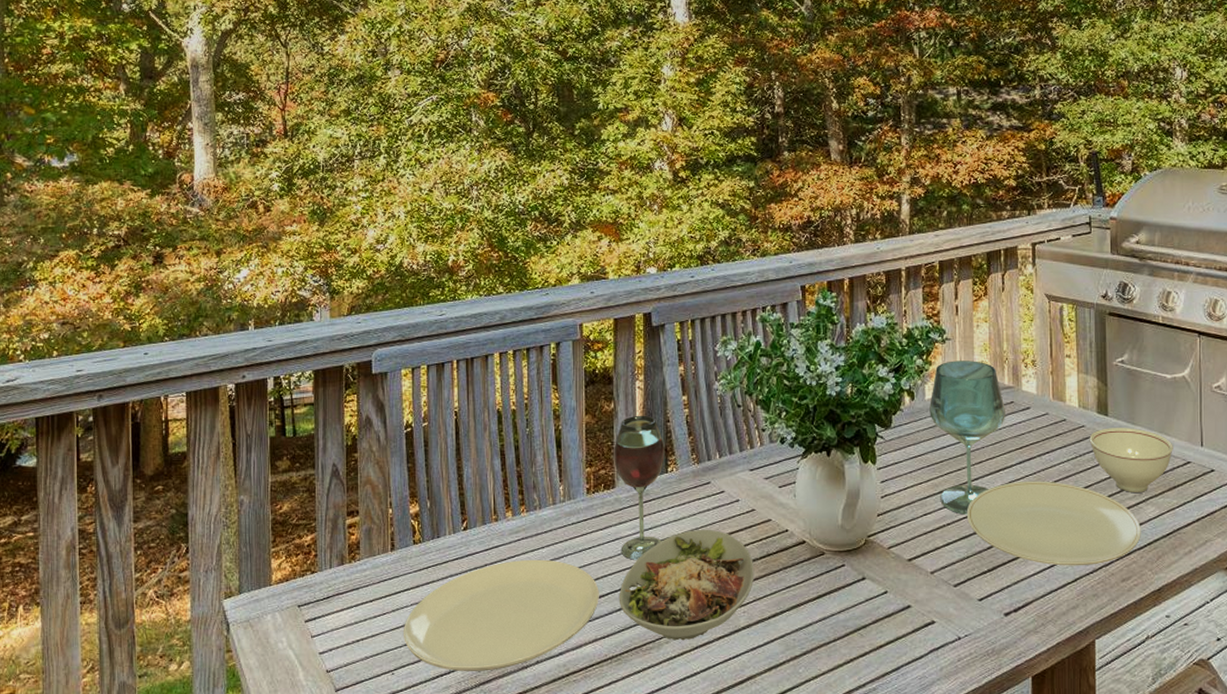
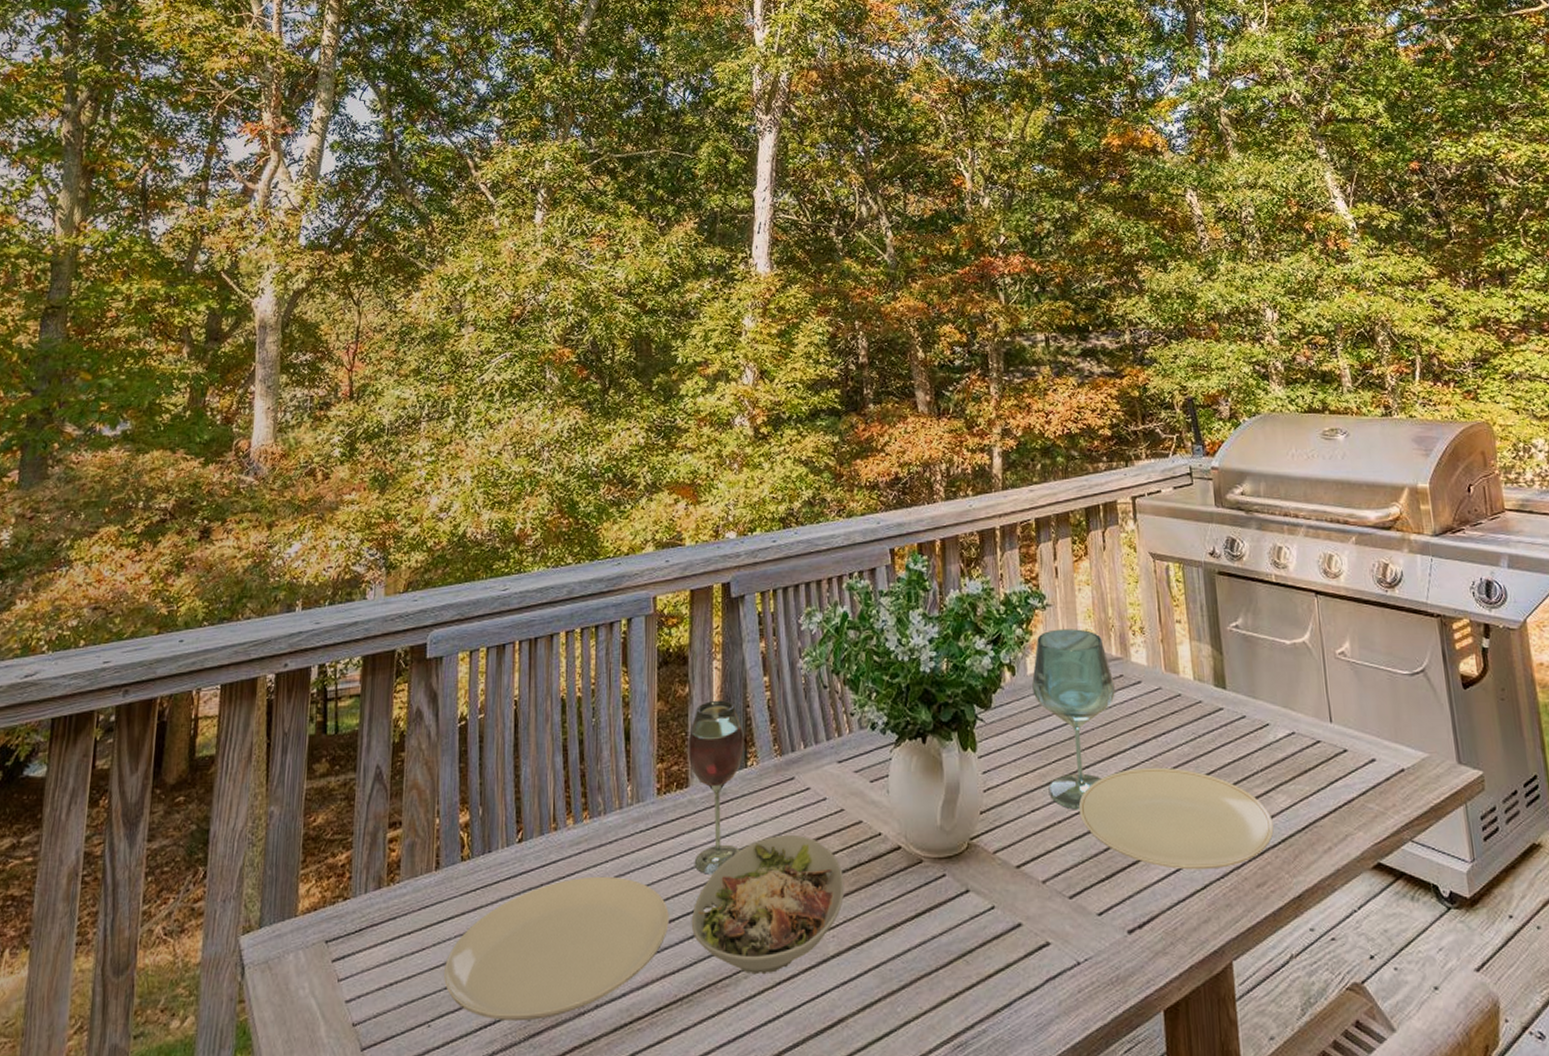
bowl: present [1089,428,1173,492] -> none [1207,702,1301,779]

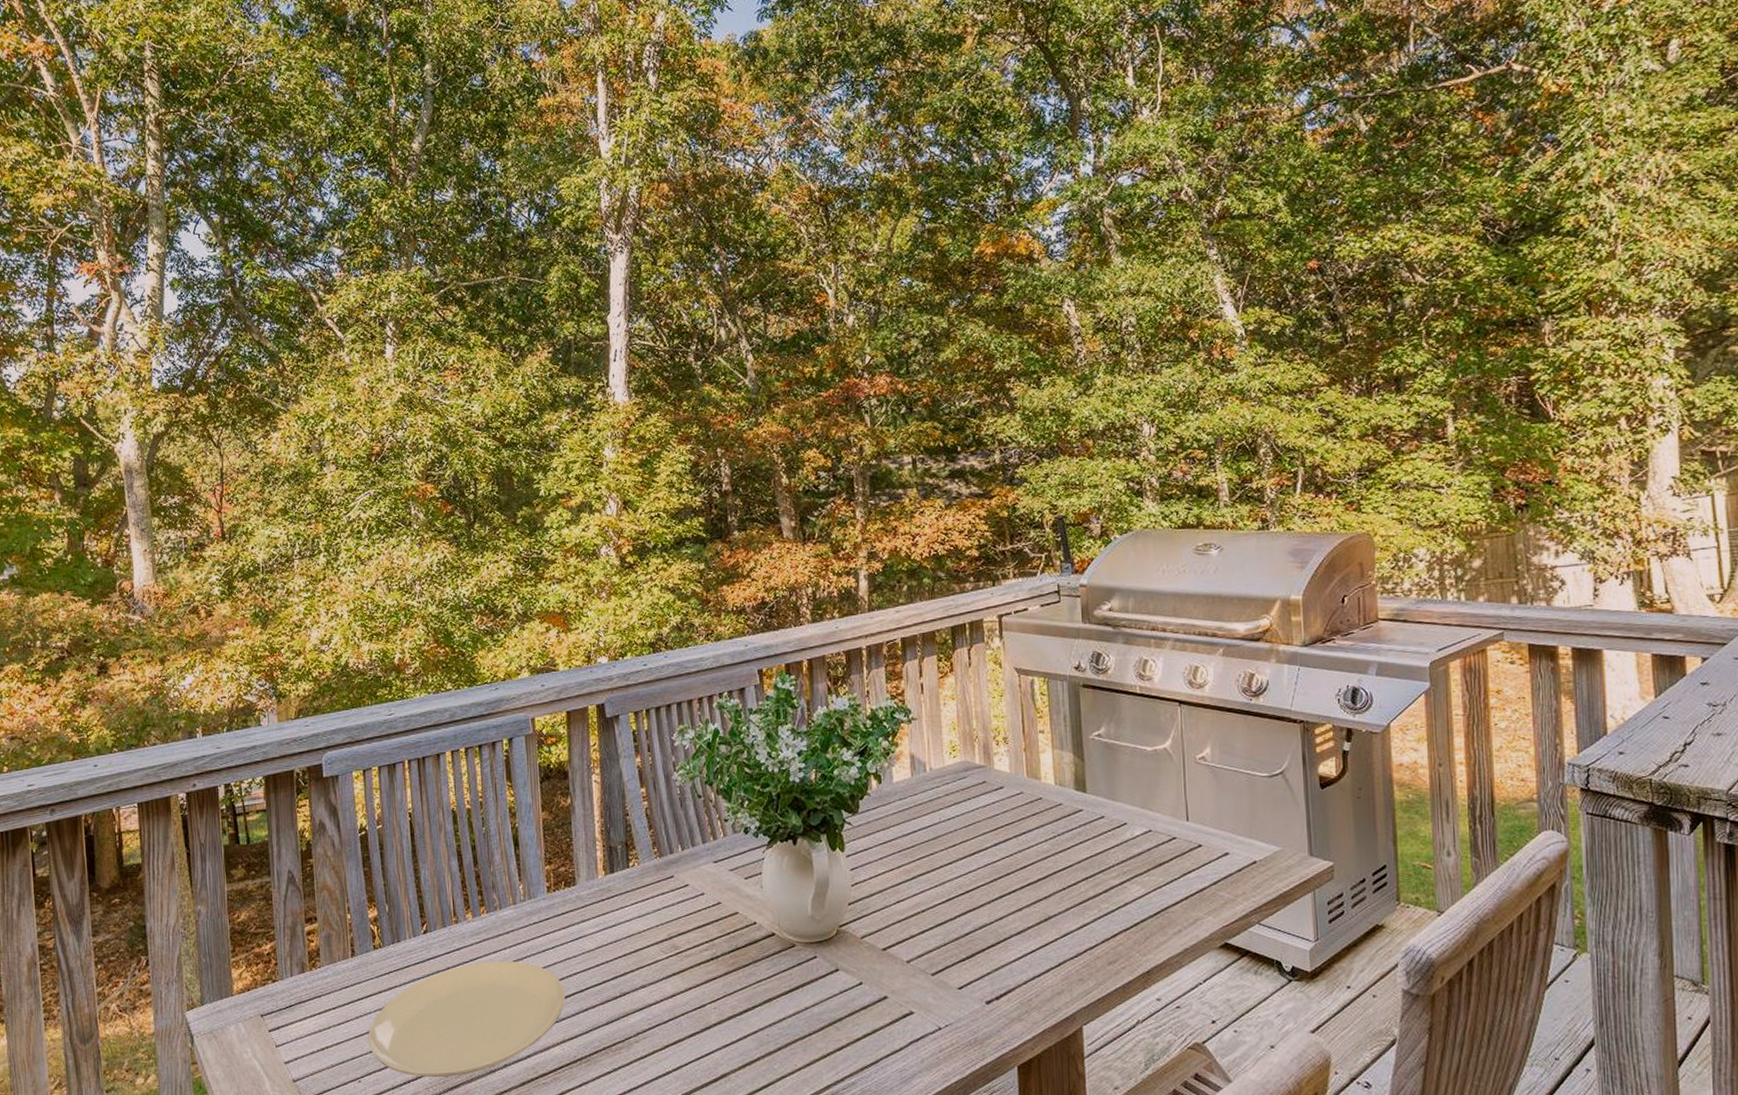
wineglass: present [688,700,744,874] -> none [573,809,627,958]
salad: present [691,834,845,975] -> none [585,924,724,1040]
wine glass: present [1032,629,1115,810] -> none [898,740,978,901]
plate: present [1078,767,1274,870] -> none [941,862,1127,951]

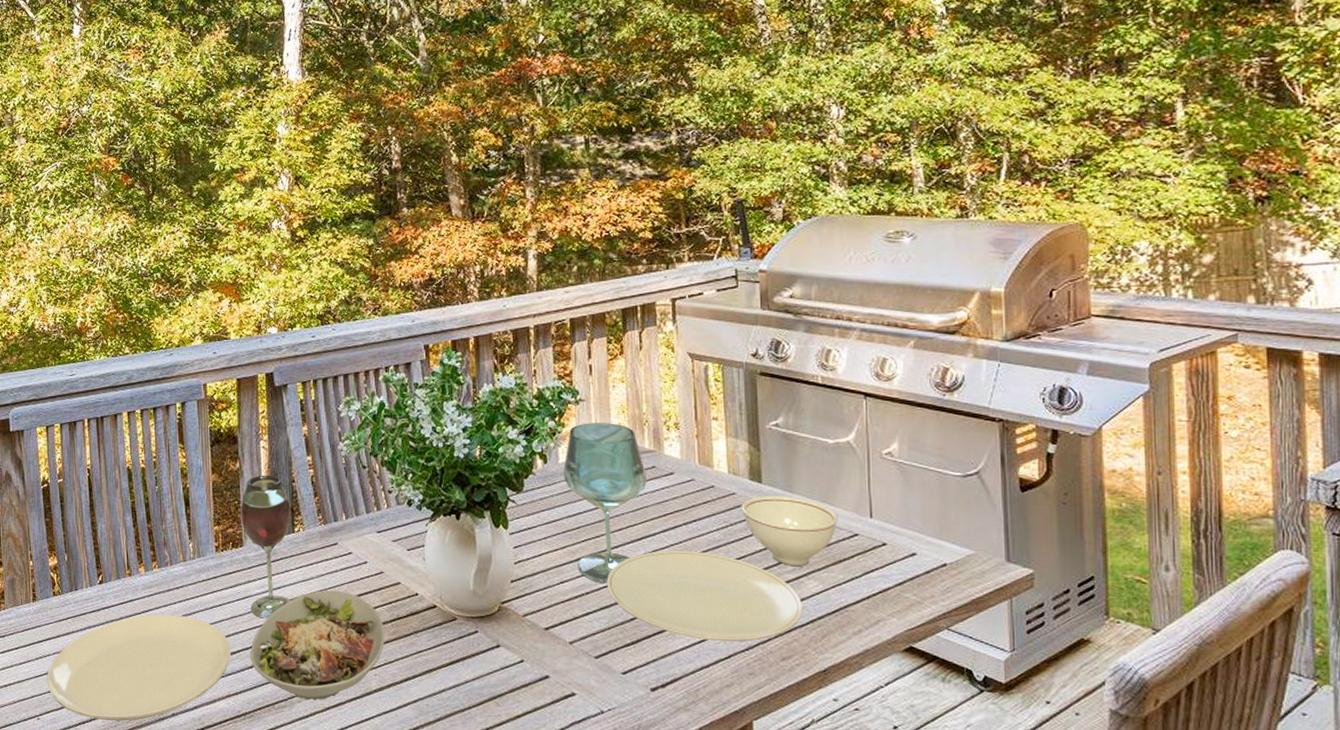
wineglass: none [573,809,627,958] -> present [241,475,291,619]
salad: none [585,924,724,1040] -> present [250,590,385,701]
wine glass: none [898,740,978,901] -> present [563,423,647,584]
plate: none [941,862,1127,951] -> present [606,550,803,642]
bowl: none [1067,804,1157,872] -> present [741,496,838,566]

